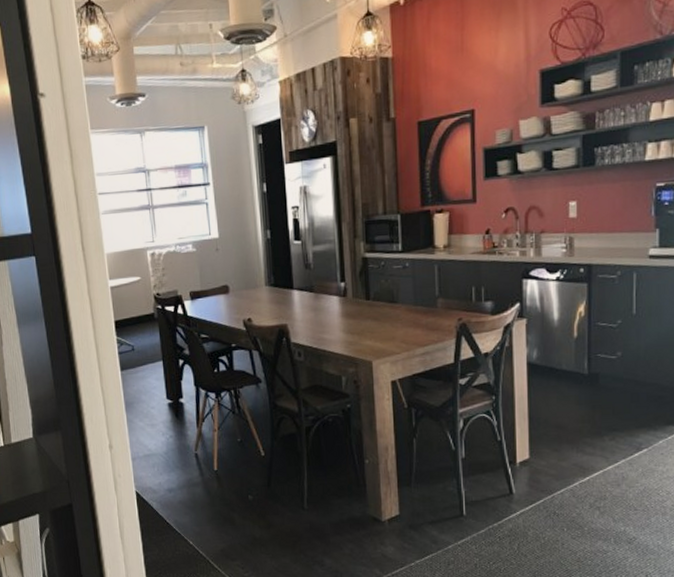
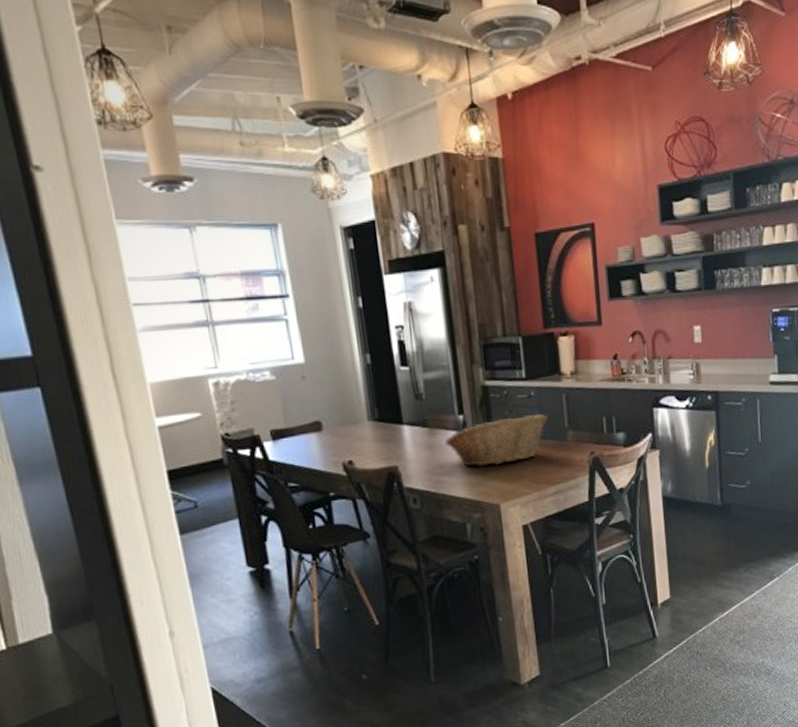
fruit basket: none [327,283,420,328] -> present [444,414,548,466]

